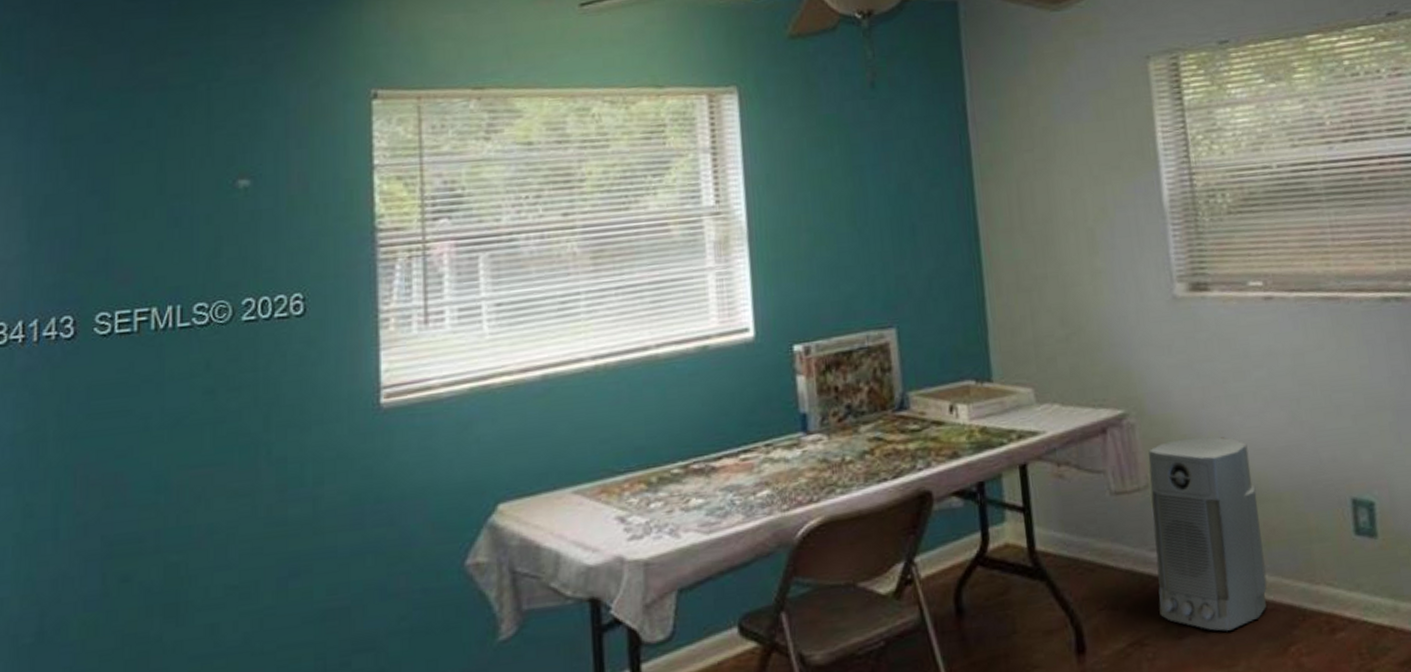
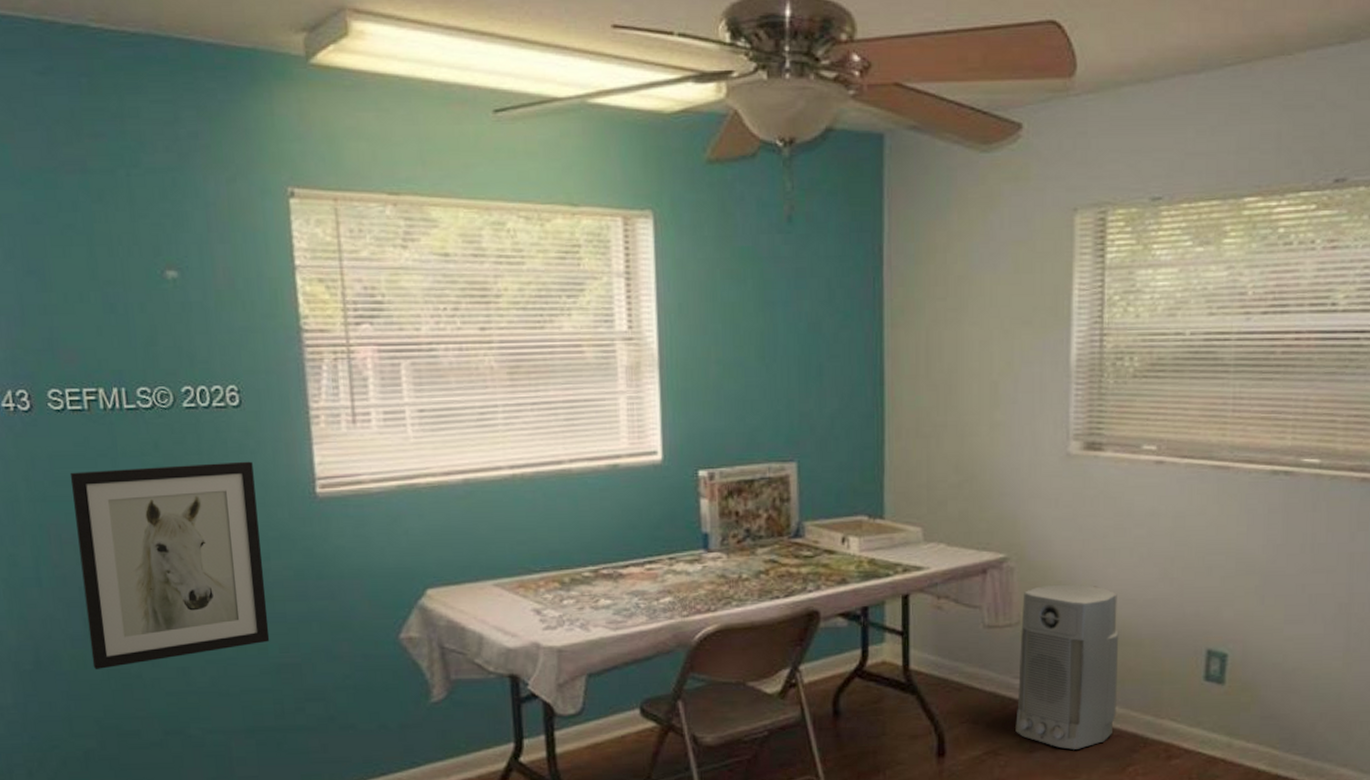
wall art: none [105,374,316,636] -> present [69,461,270,669]

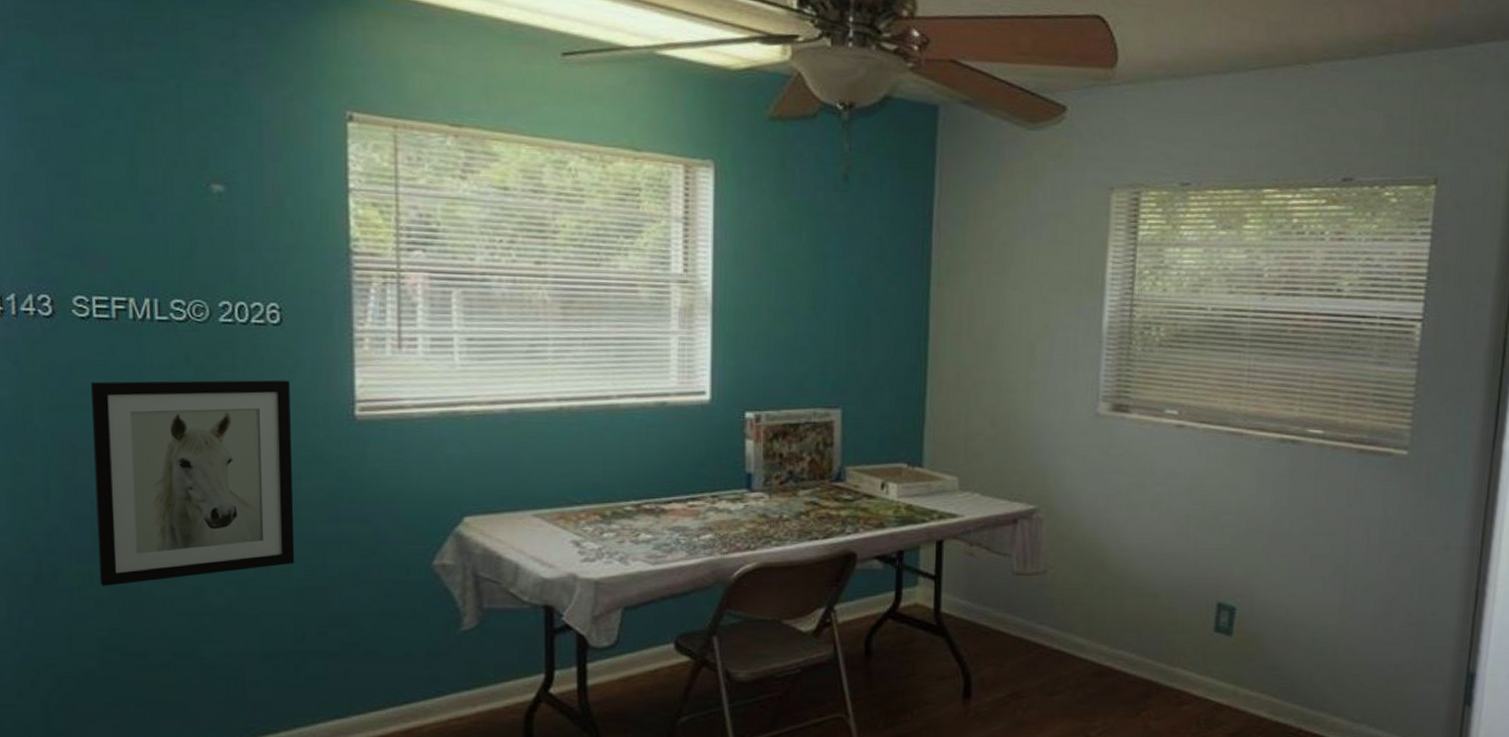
air purifier: present [1015,584,1119,750] -> none [1038,536,1138,694]

